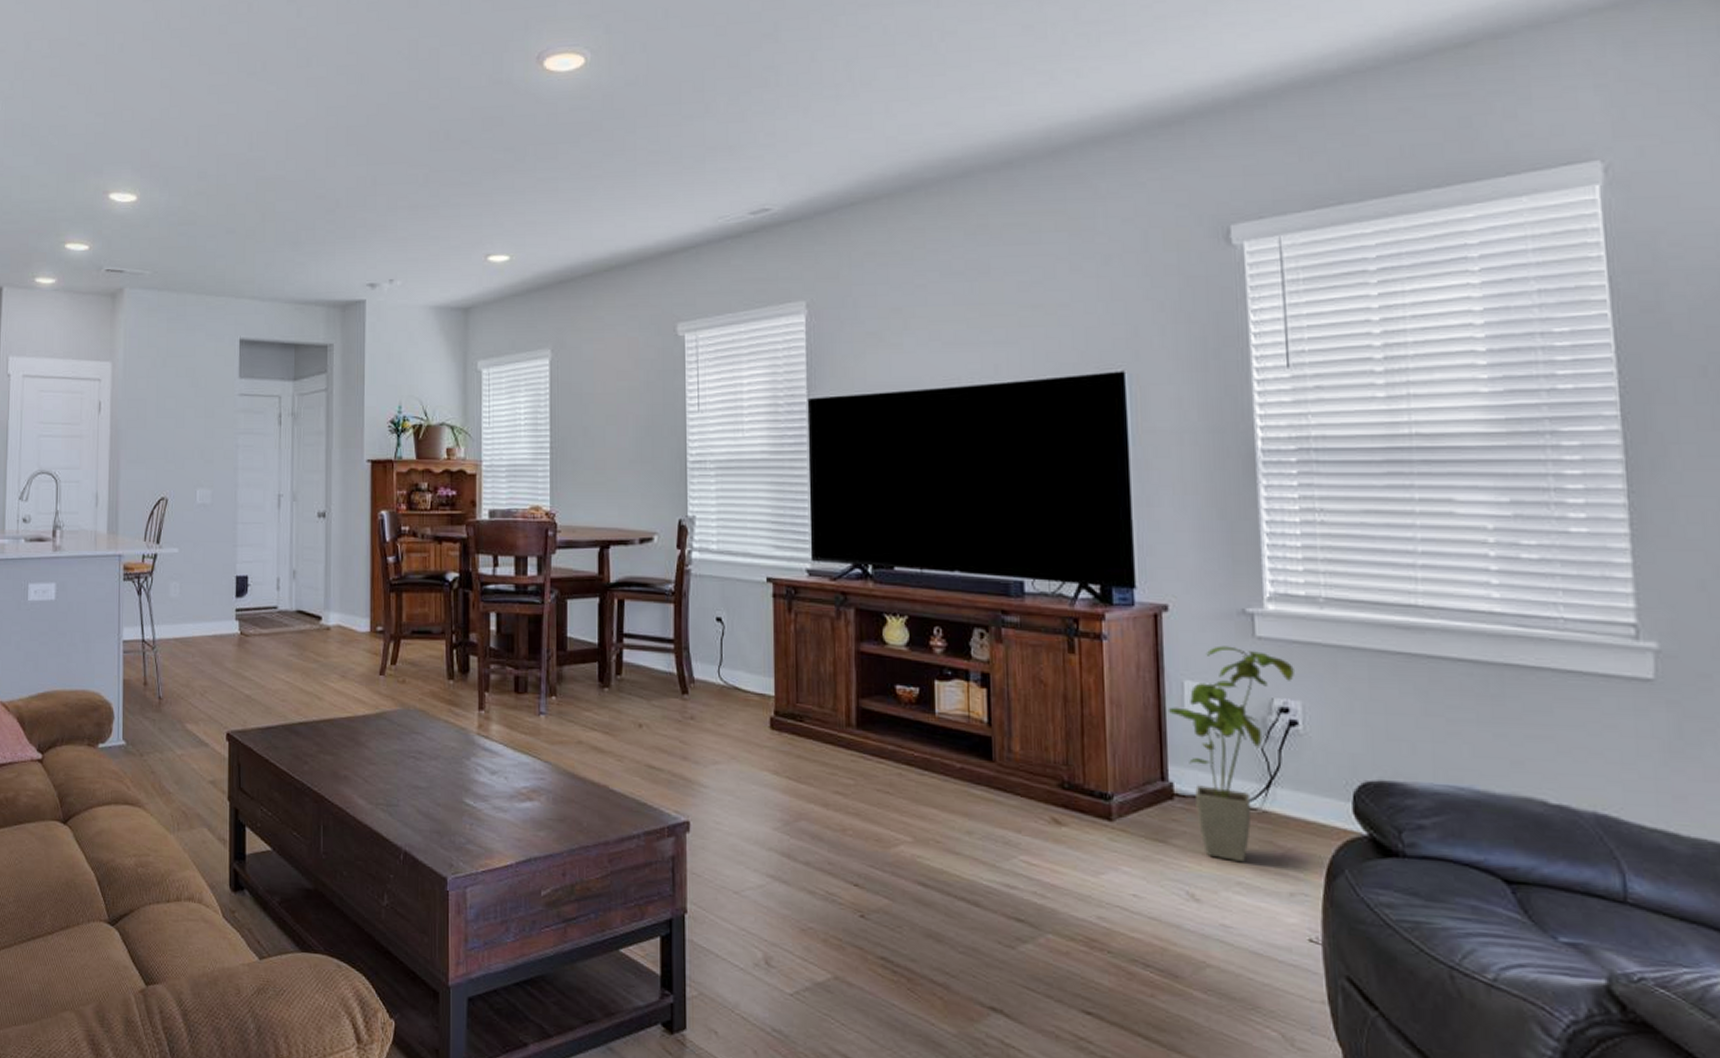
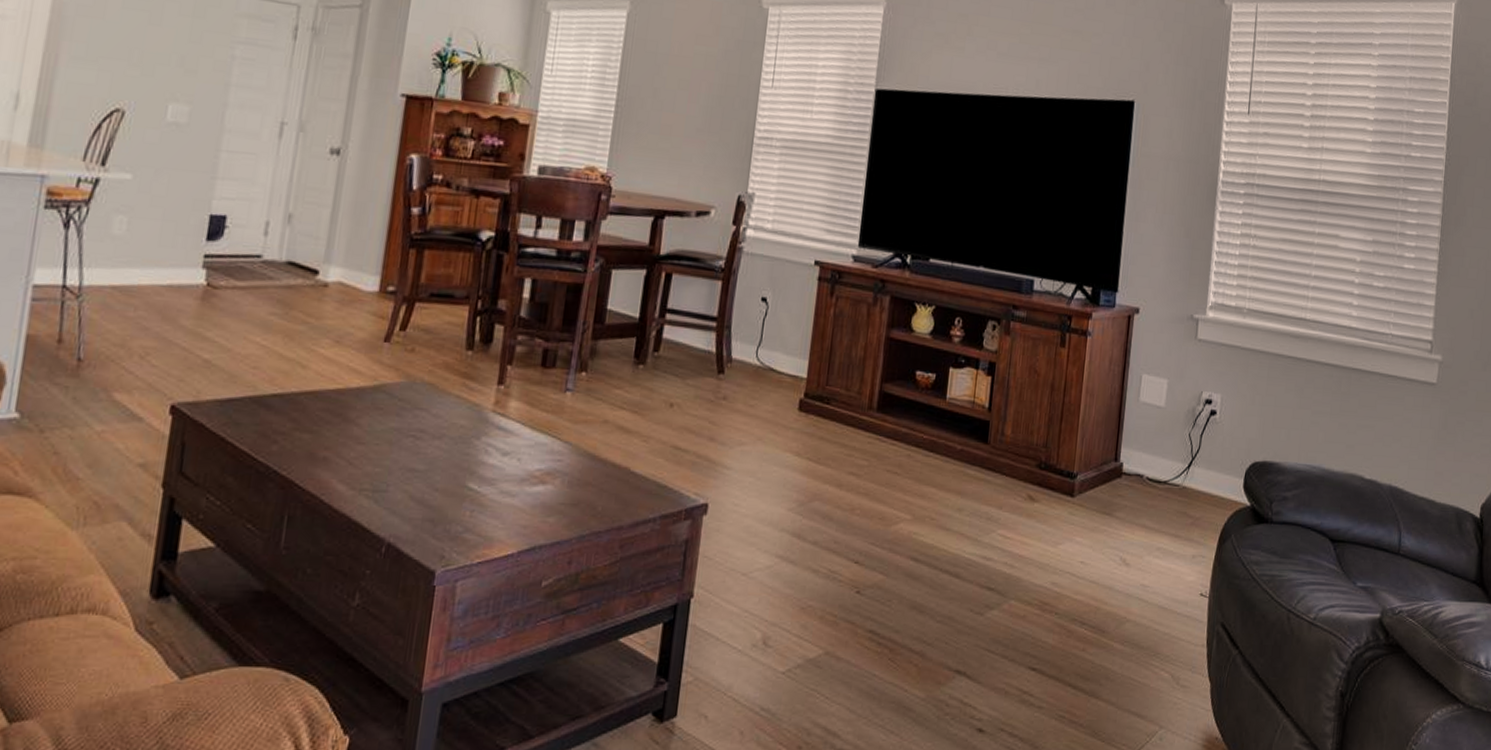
house plant: present [1168,646,1294,861] -> none [1127,345,1220,530]

